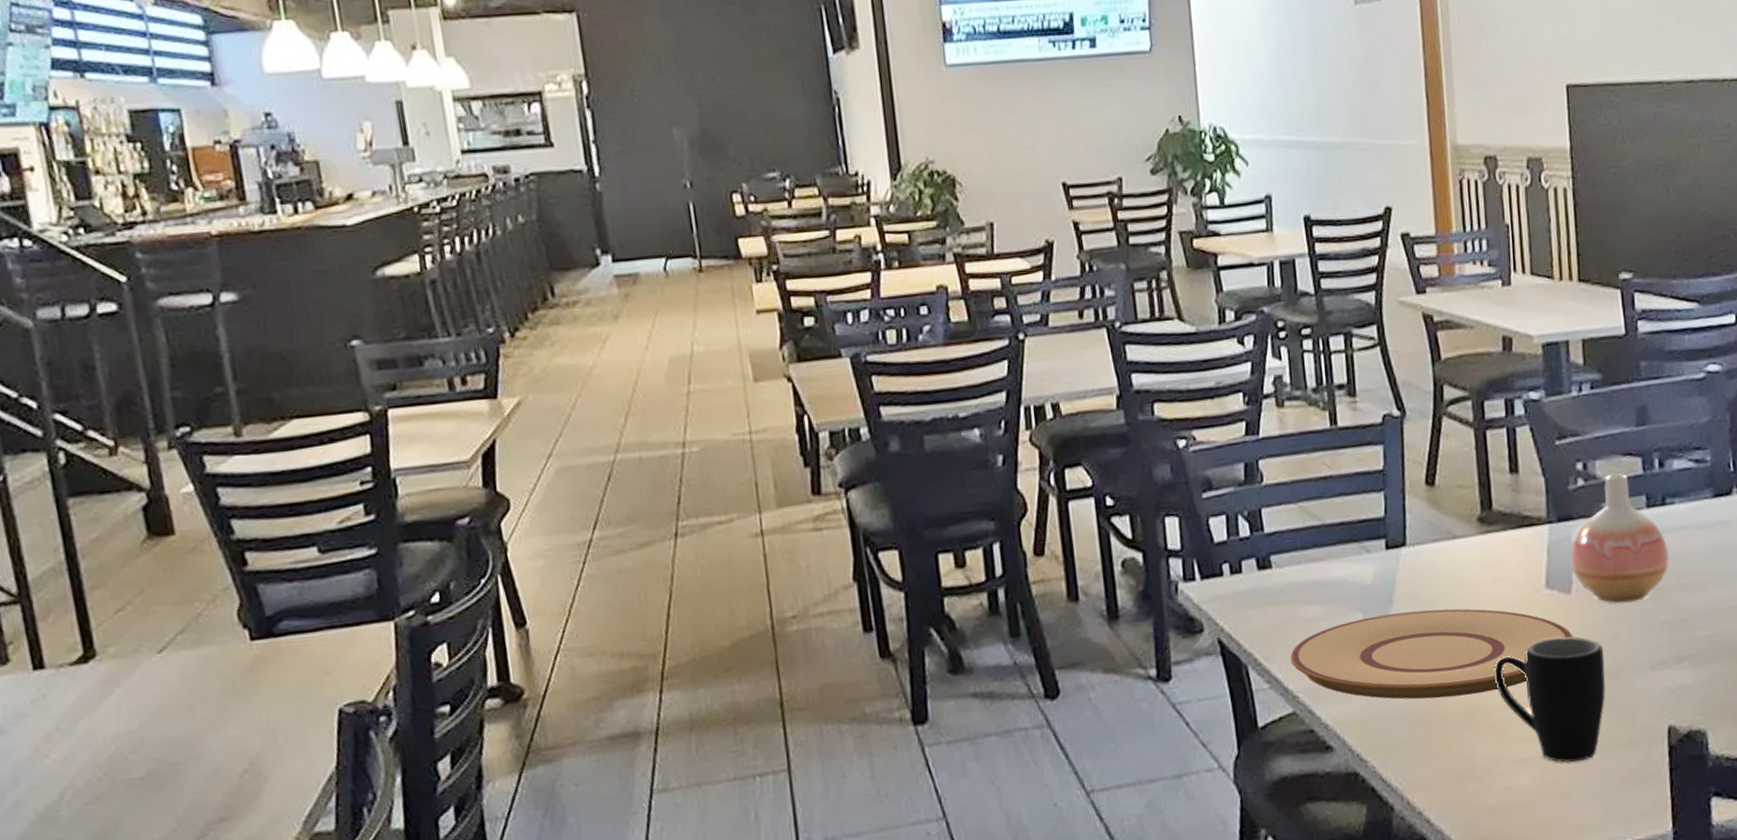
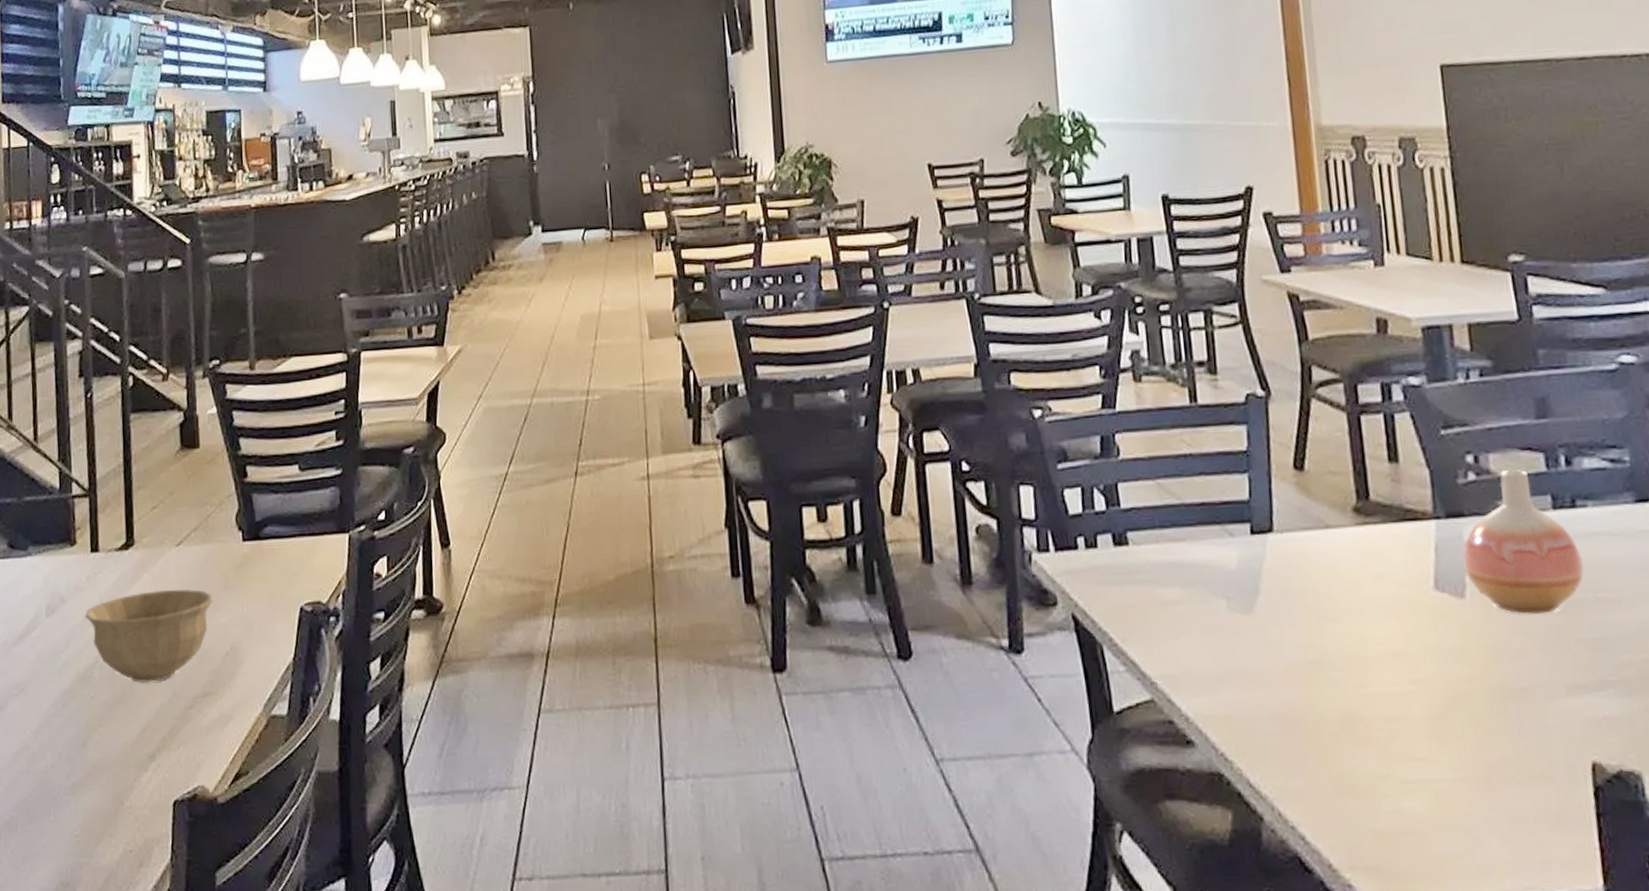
bowl: none [36,701,218,816] -> present [85,589,213,684]
plate: present [1290,608,1574,700] -> none [1147,602,1470,701]
mug: present [1494,636,1606,763] -> none [1376,646,1512,792]

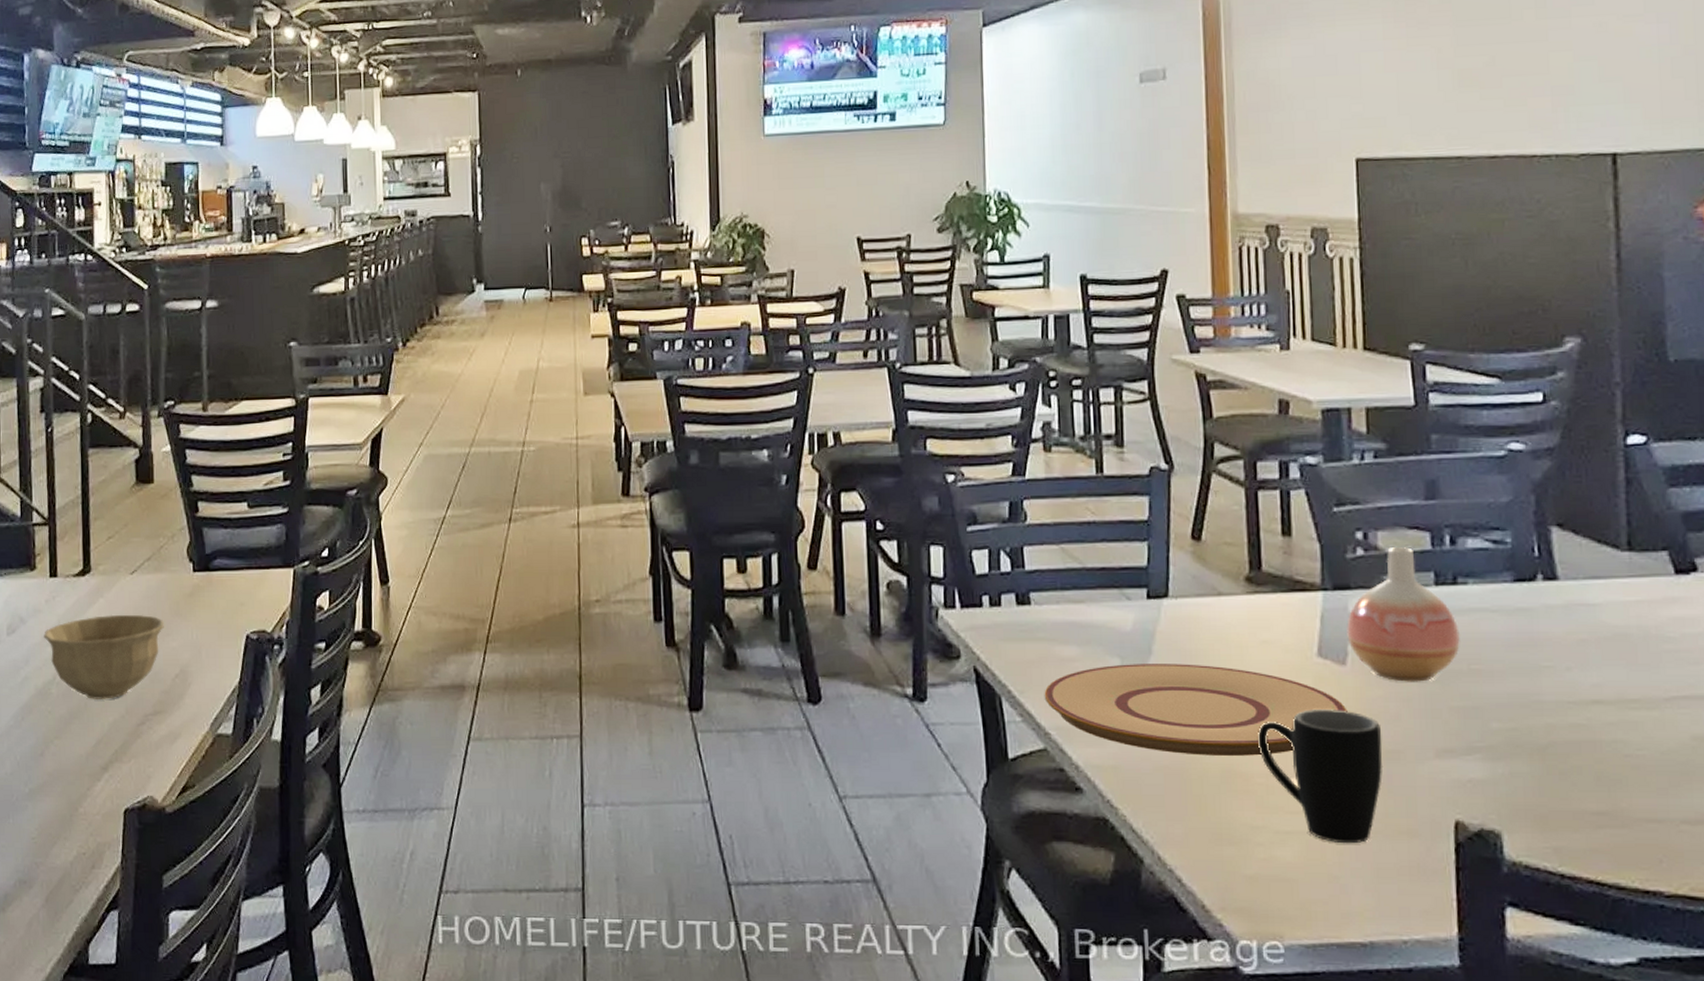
plate: none [1147,602,1470,701] -> present [1044,664,1348,756]
mug: none [1376,646,1512,792] -> present [1258,710,1383,844]

